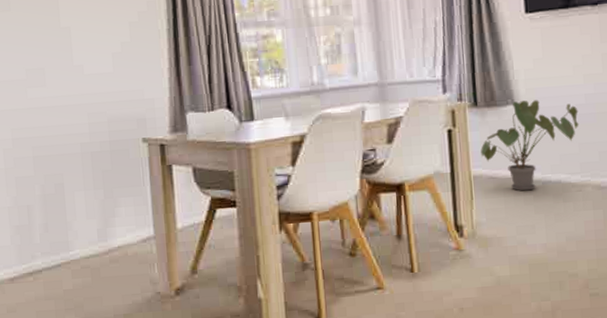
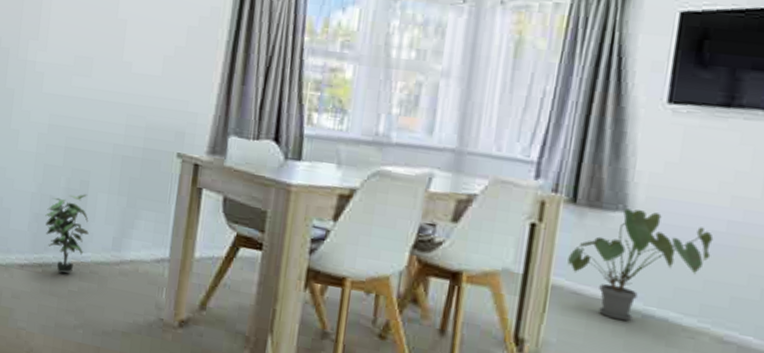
potted plant: none [26,196,73,276] -> present [45,194,89,273]

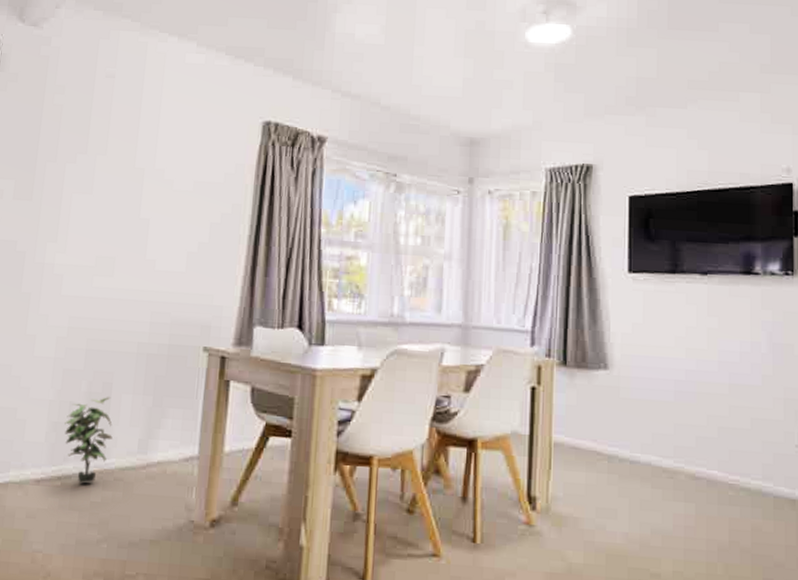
house plant: present [567,208,714,322] -> none [565,366,677,469]

